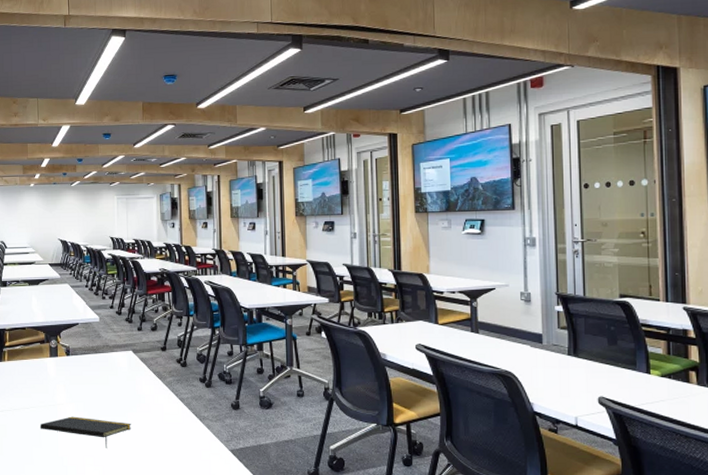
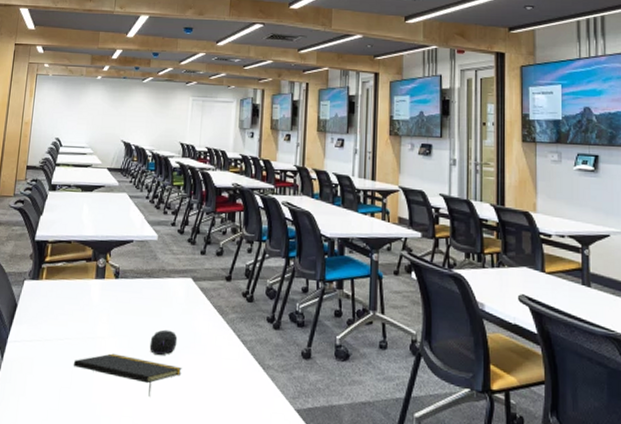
computer mouse: none [102,394,125,415] -> present [149,329,178,355]

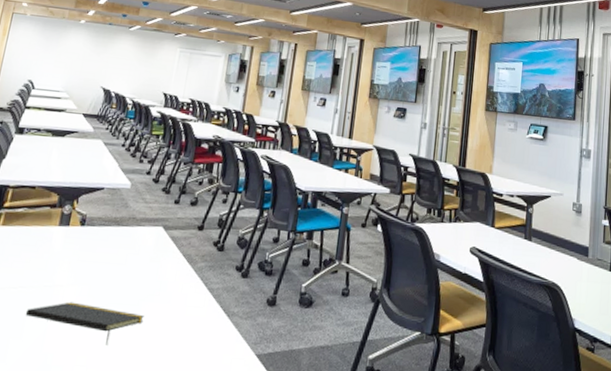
computer mouse: present [149,329,178,355] -> none [111,277,143,303]

